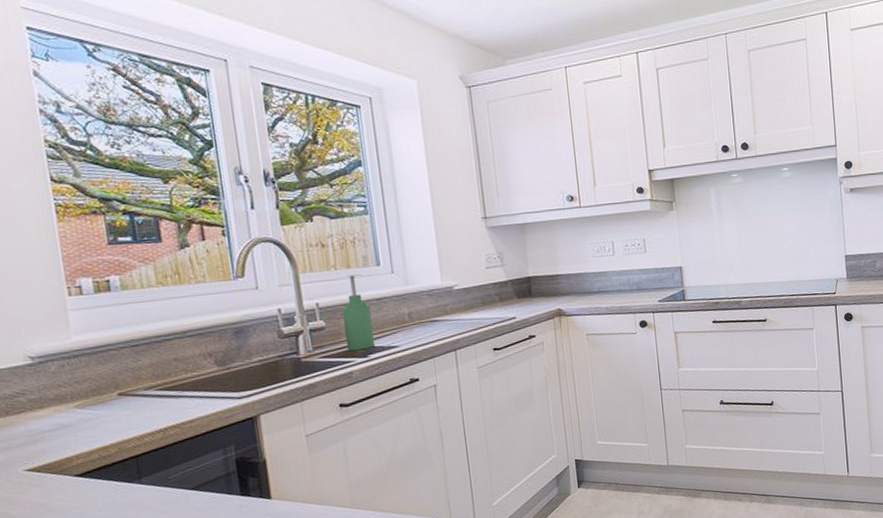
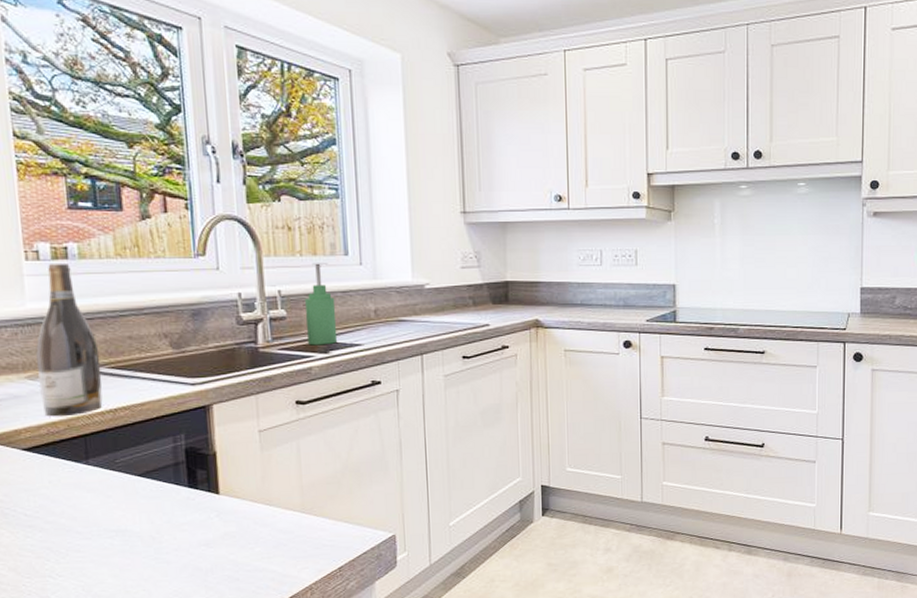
wine bottle: none [83,296,153,443] -> present [36,264,103,417]

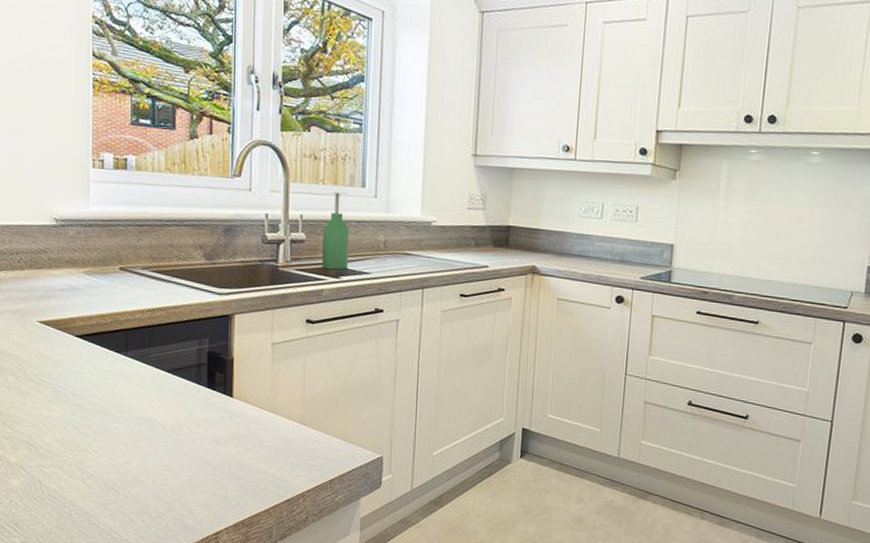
wine bottle: present [36,264,103,417] -> none [94,173,145,311]

